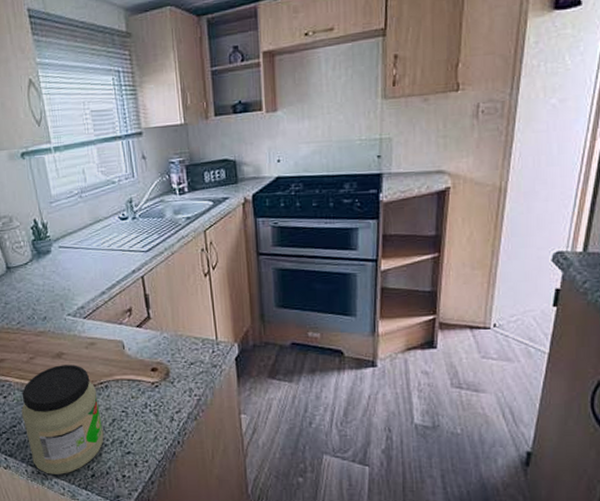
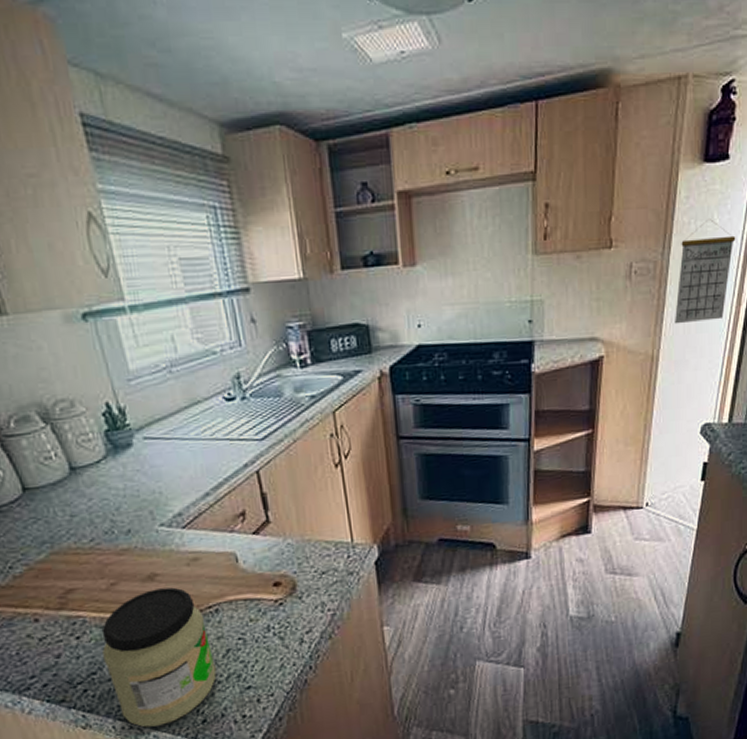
calendar: none [524,61,590,158] -> present [675,219,736,324]

